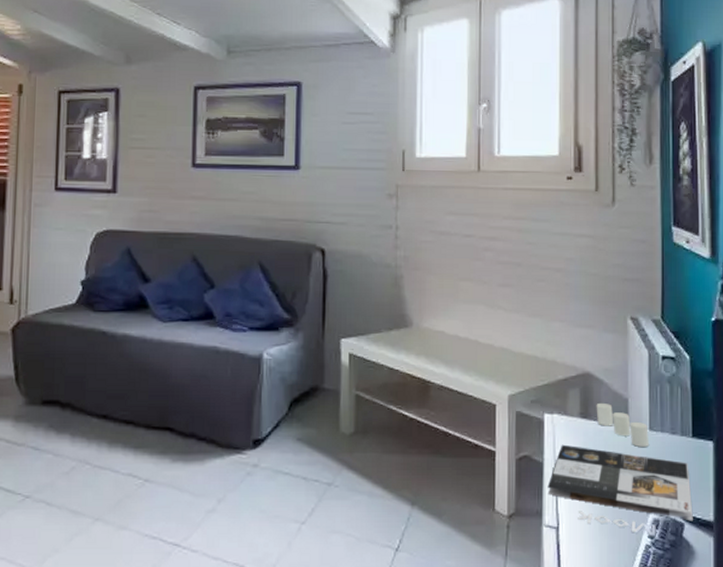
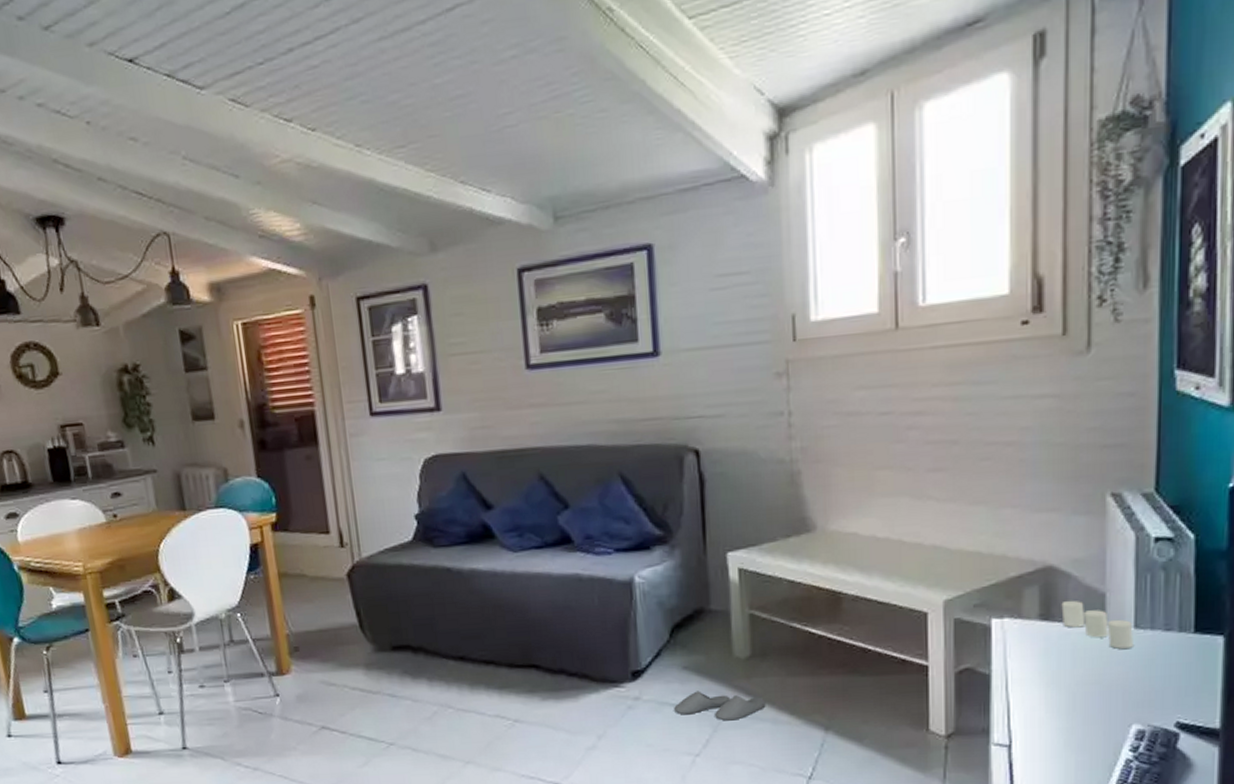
slippers: none [287,462,364,492] -> present [674,691,766,721]
magazine: present [547,444,693,537] -> none [996,652,1192,750]

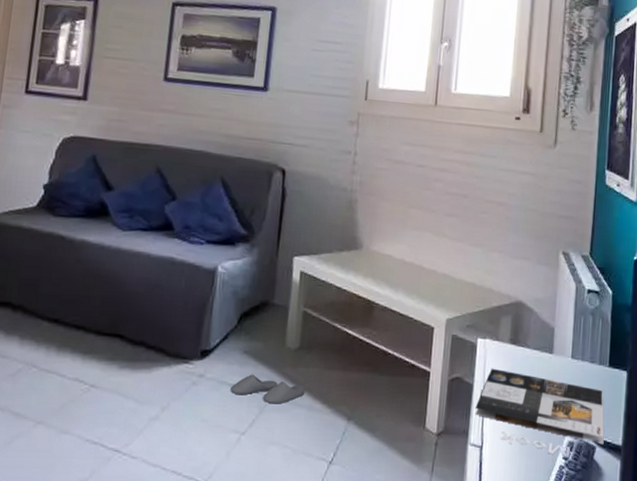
magazine: none [996,652,1192,750] -> present [475,368,604,459]
candle: present [1061,600,1133,650] -> none [525,330,571,375]

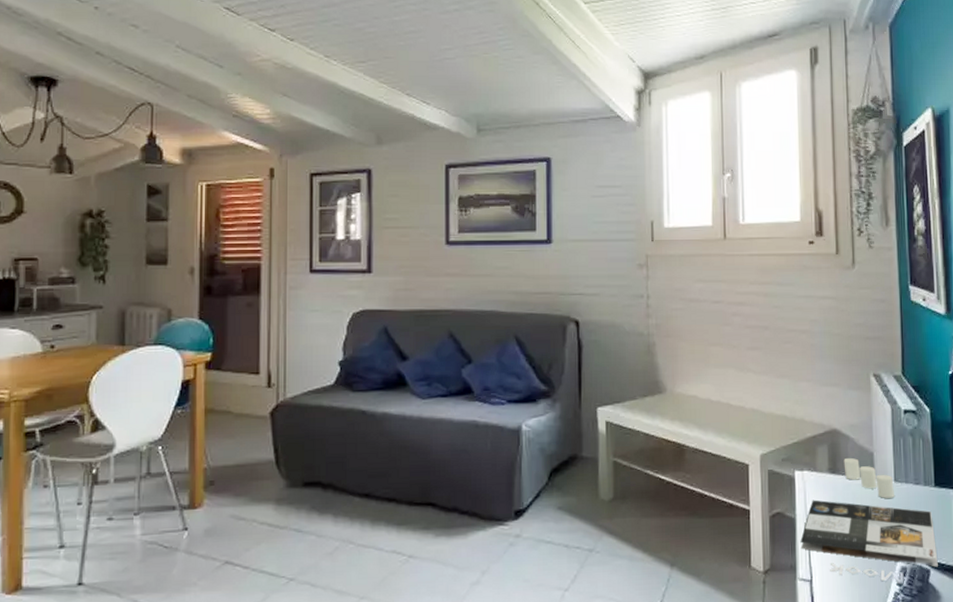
slippers: present [230,374,305,404] -> none [549,529,624,558]
candle: none [525,330,571,375] -> present [843,457,894,499]

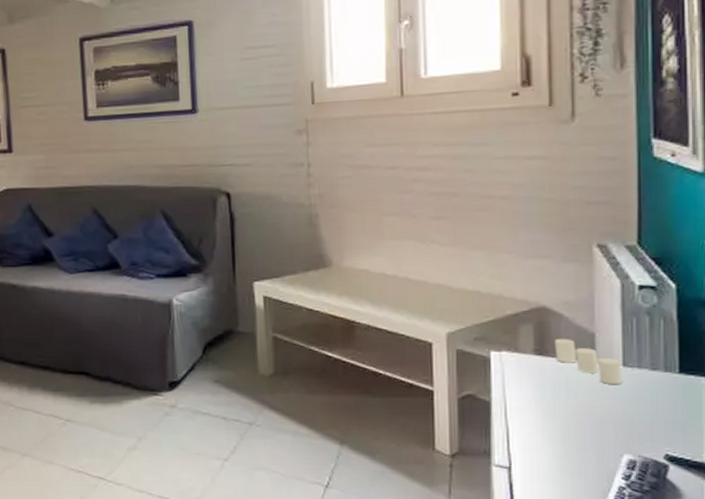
magazine: present [800,499,938,584] -> none [496,382,680,479]

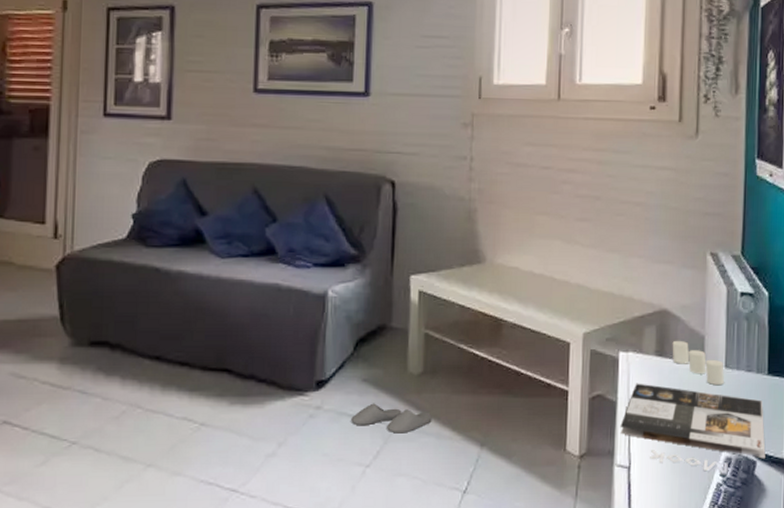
slippers: none [206,402,287,431] -> present [351,403,432,434]
magazine: none [496,382,680,479] -> present [620,383,766,475]

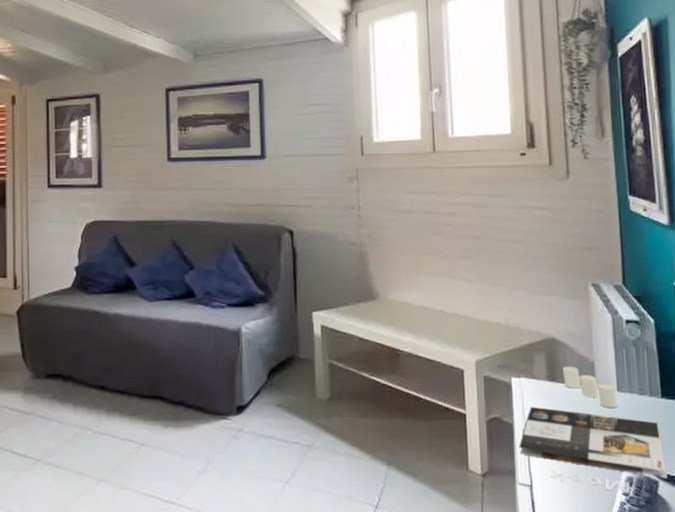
slippers: present [351,403,432,434] -> none [269,426,342,453]

